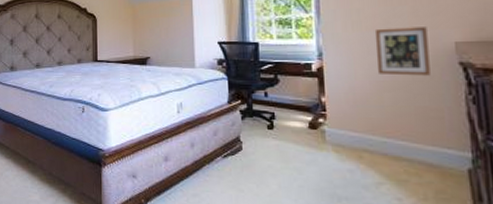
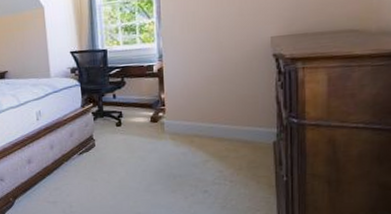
picture frame: present [374,27,430,76] -> none [206,25,250,70]

